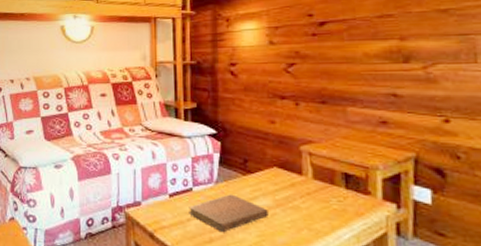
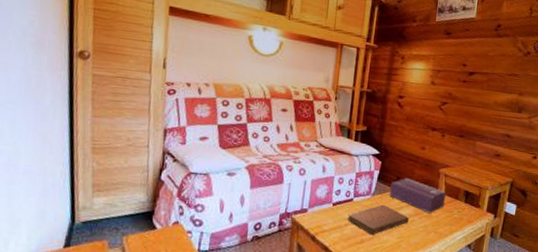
tissue box: none [236,160,316,203] -> present [389,178,447,213]

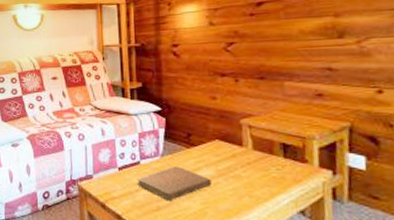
tissue box: present [389,178,447,213] -> none [180,134,256,173]

